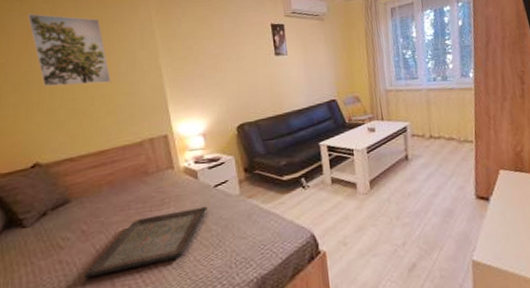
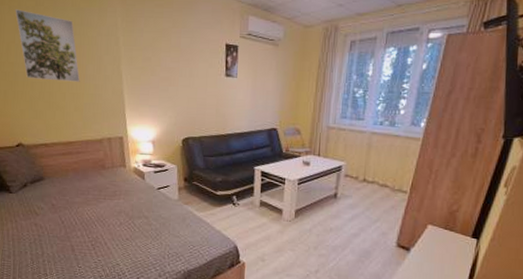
serving tray: present [84,206,208,278] -> none [53,203,150,242]

